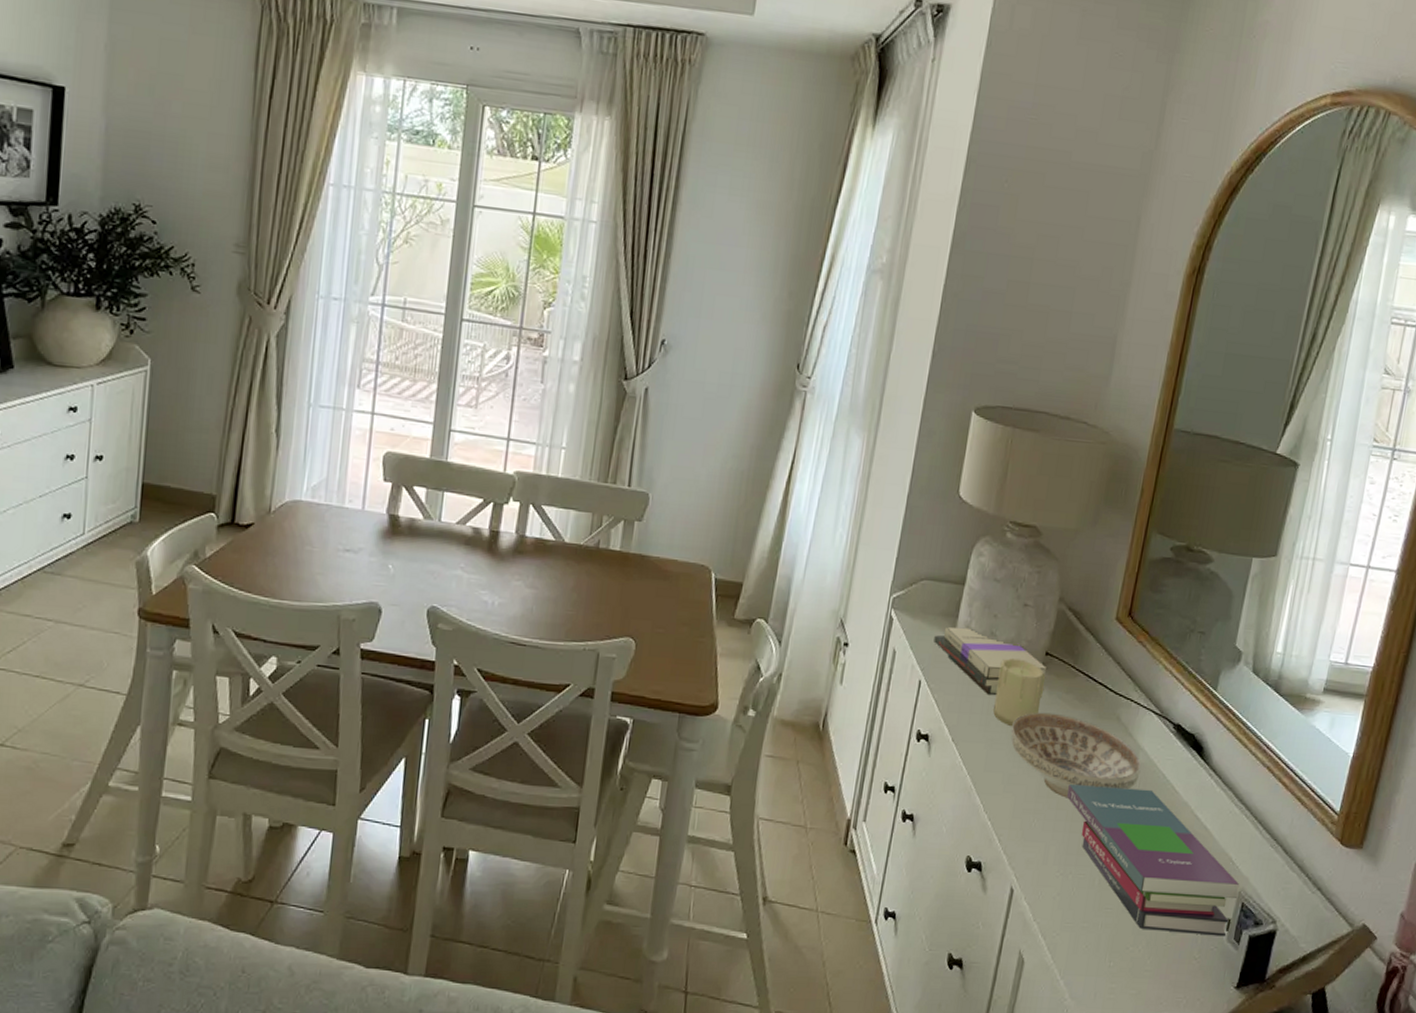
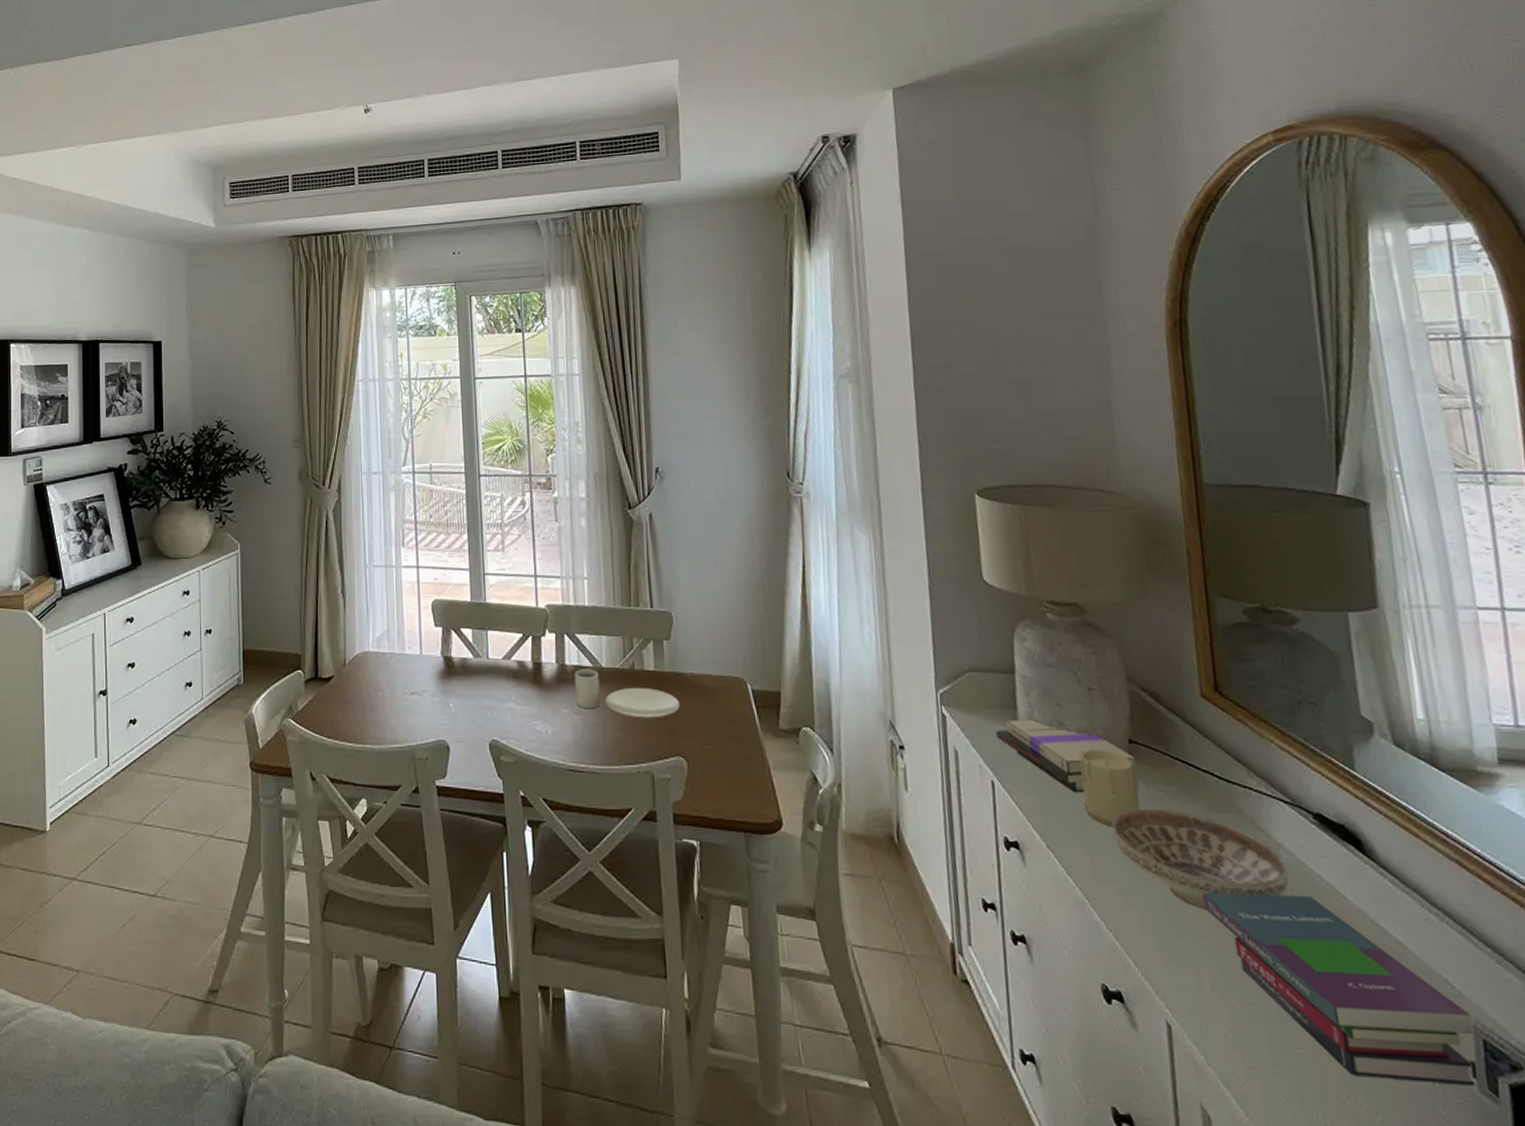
mug: none [530,542,560,584] -> present [574,669,601,709]
plate: none [561,565,640,600] -> present [605,687,680,720]

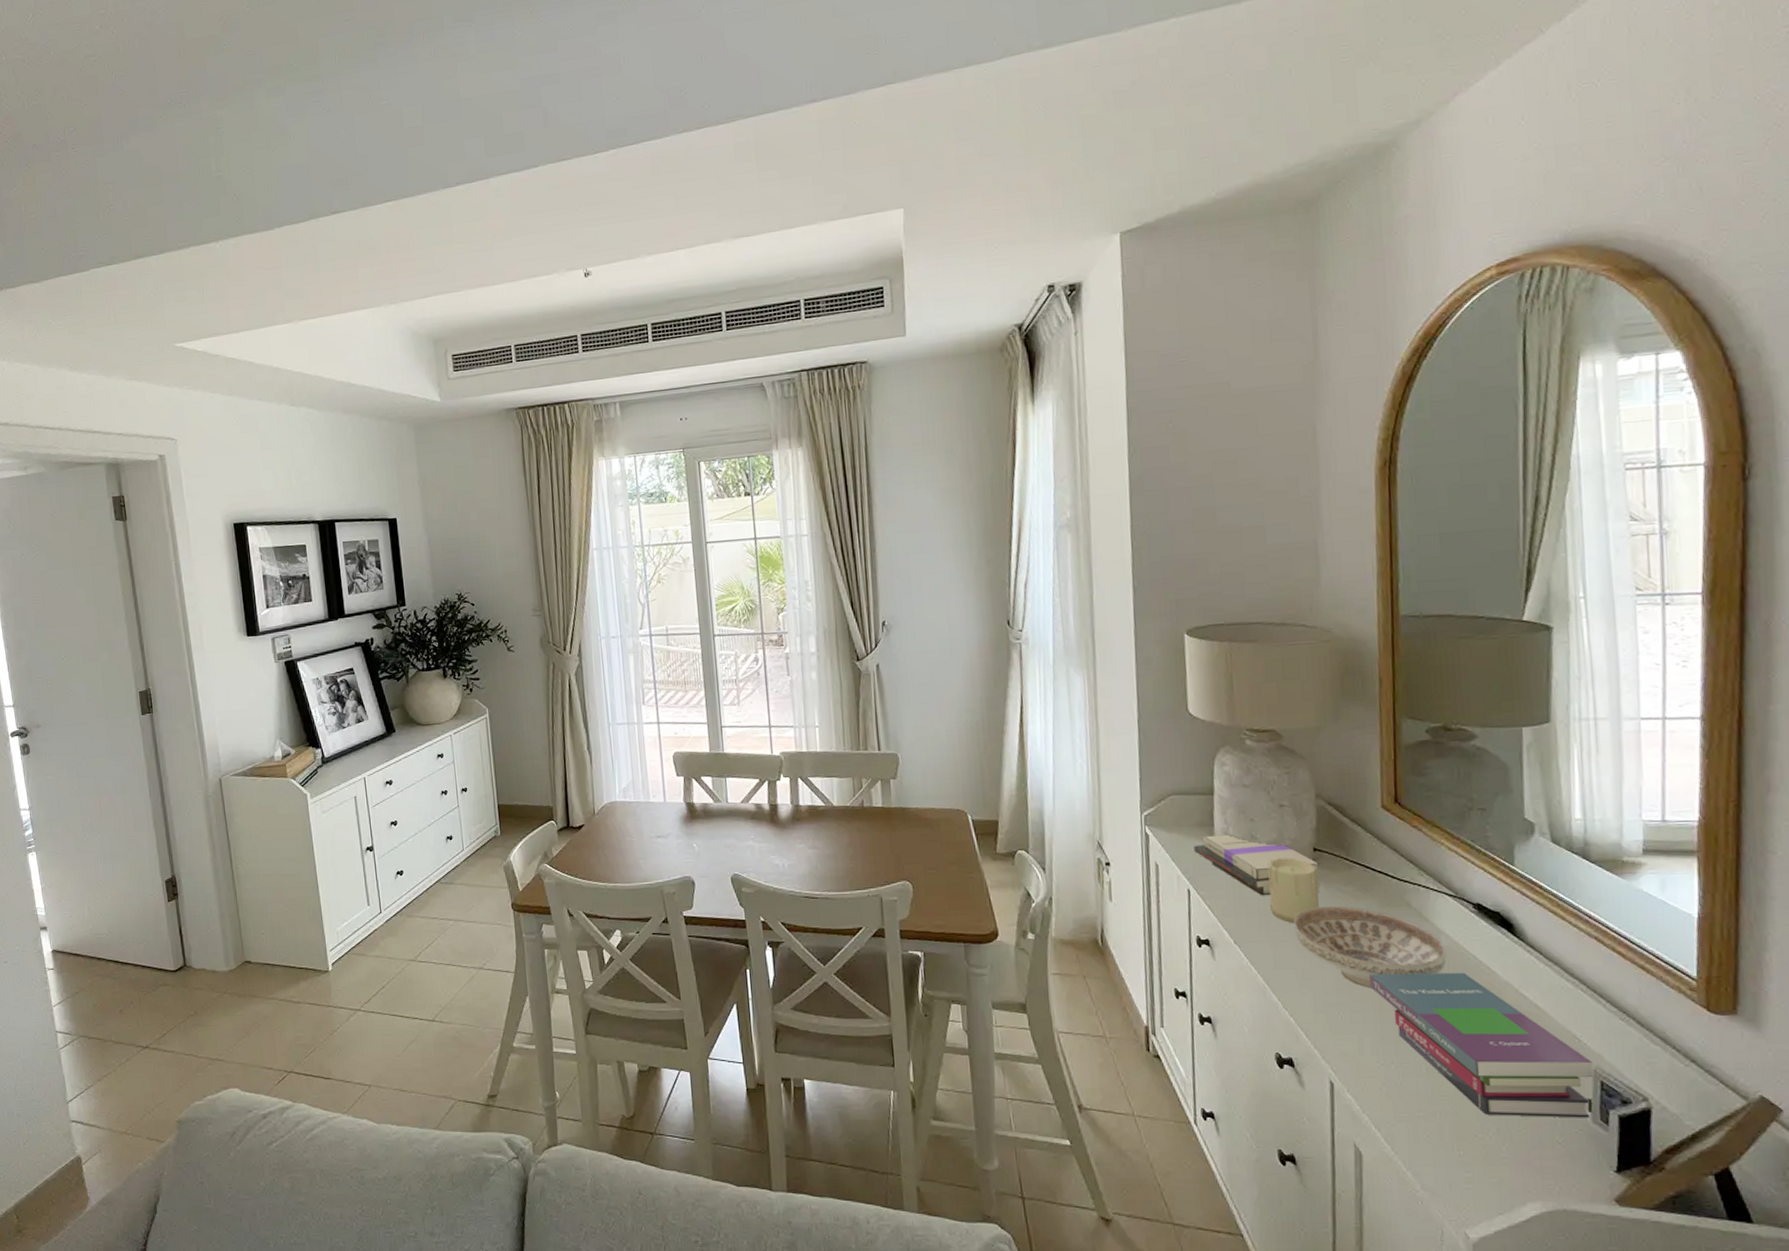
mug: present [574,669,601,709] -> none [808,808,833,844]
plate: present [605,687,680,720] -> none [837,822,906,851]

